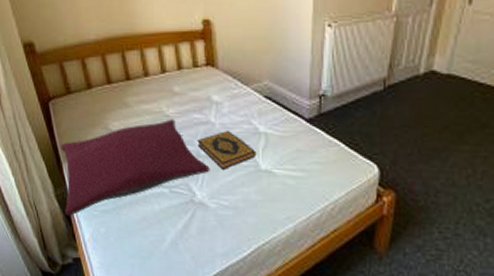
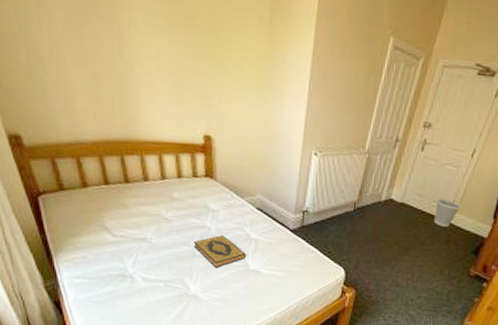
pillow: present [60,119,210,216] -> none [50,221,204,306]

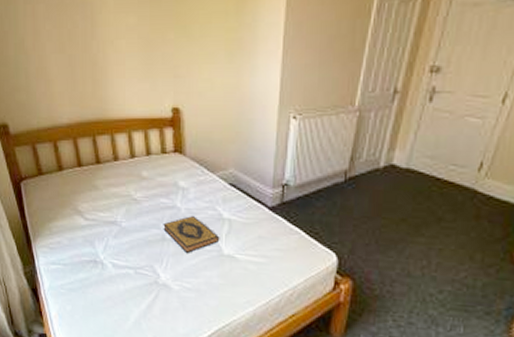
wastebasket: present [433,199,461,227] -> none [453,161,492,197]

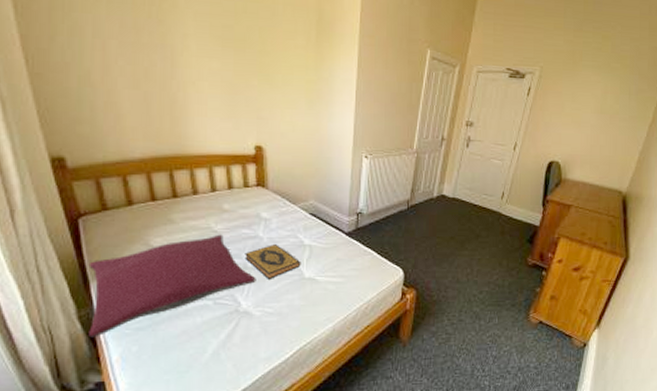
pillow: none [30,202,174,293] -> present [88,234,256,338]

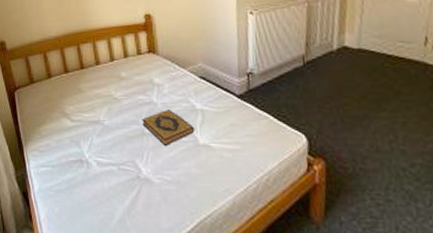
pillow: present [88,234,256,338] -> none [22,101,154,197]

